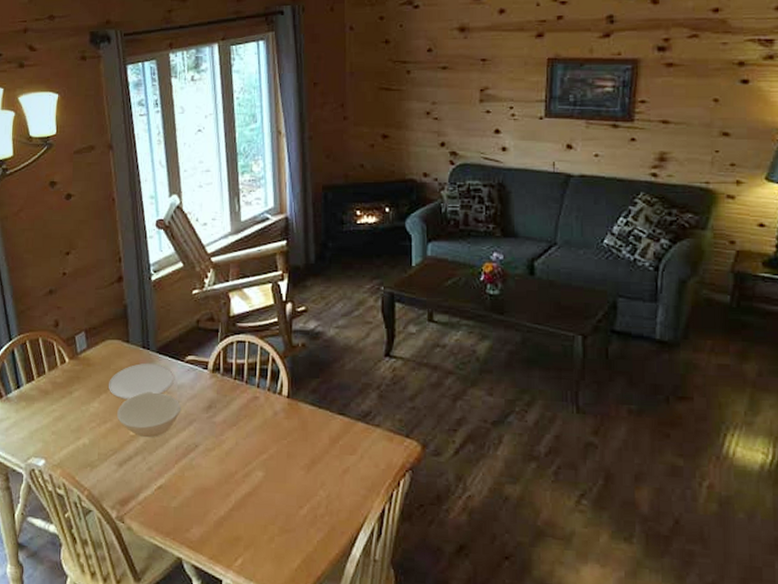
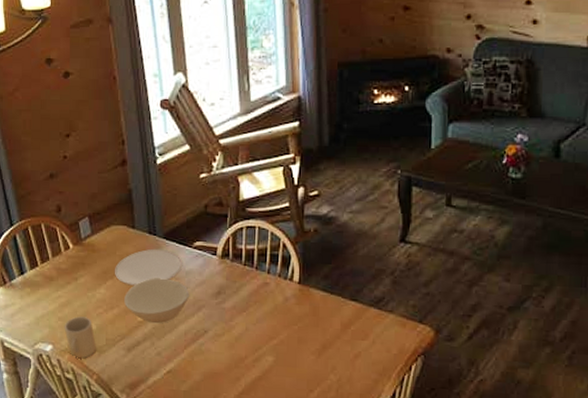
cup: none [57,430,89,474] -> present [64,316,97,359]

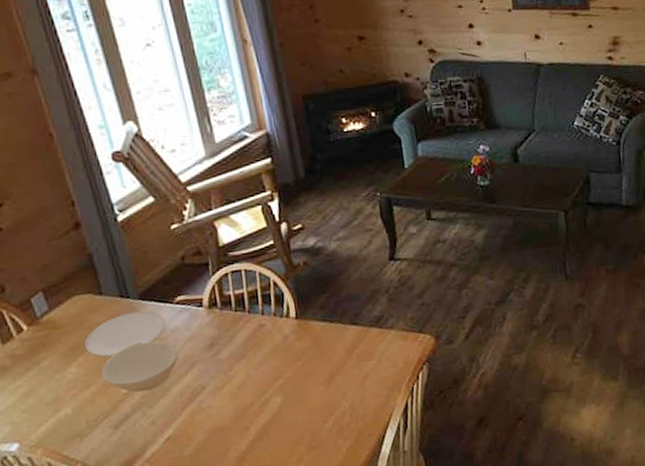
cup: present [64,316,97,359] -> none [30,402,77,451]

